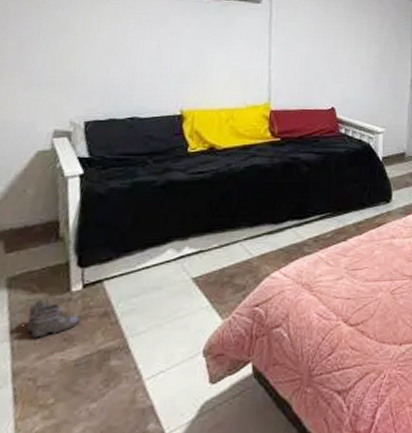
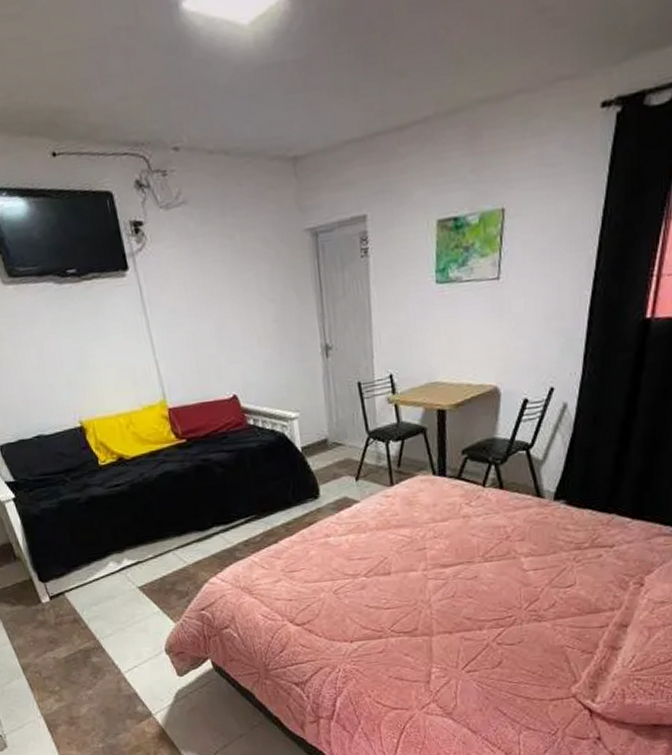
boots: present [25,298,81,339] -> none [14,609,58,642]

